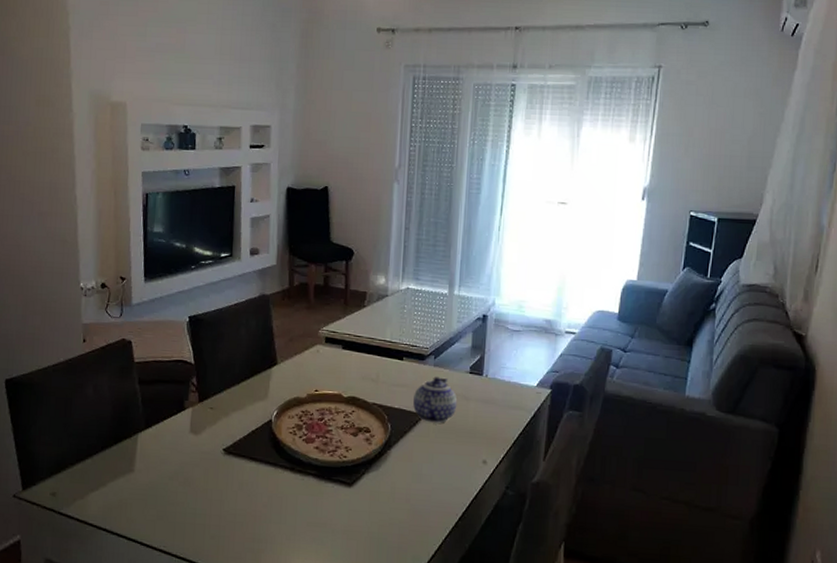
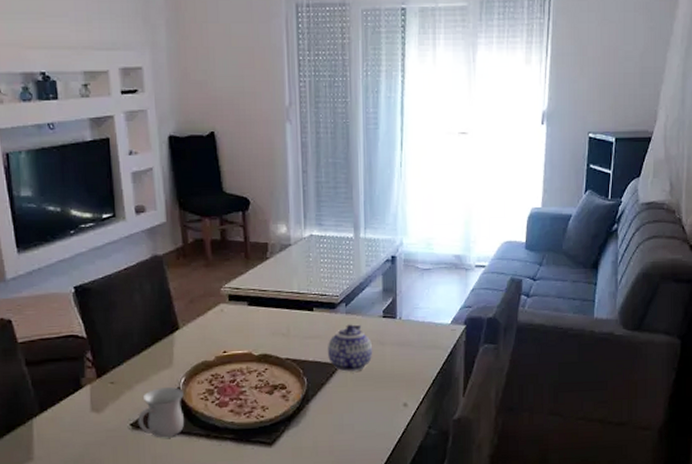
mug: none [230,418,275,467] -> present [138,387,185,438]

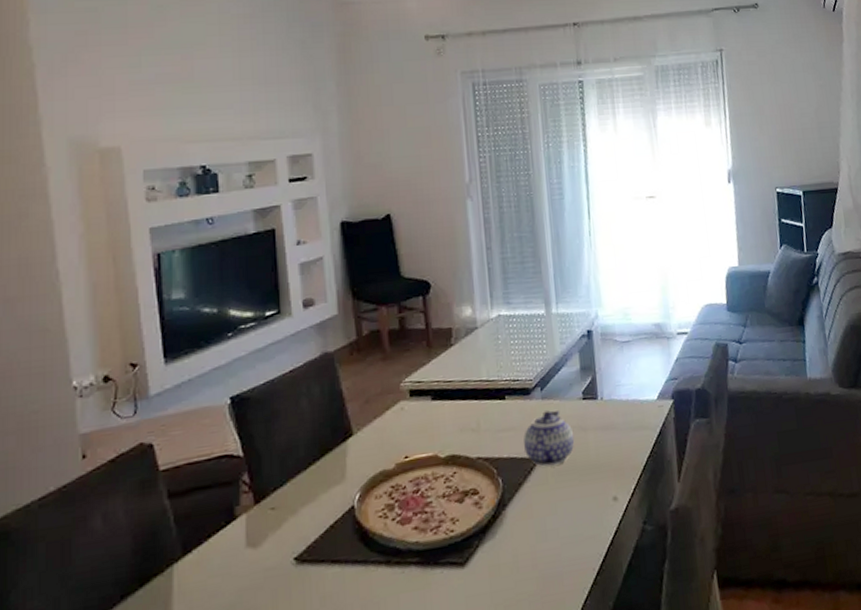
mug: present [138,387,185,438] -> none [303,506,360,572]

